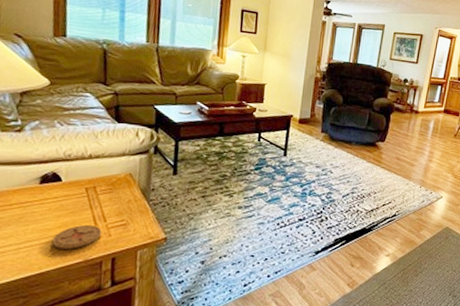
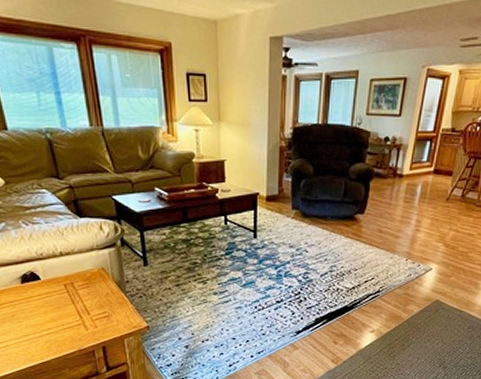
coaster: present [51,225,102,250] -> none [45,319,89,341]

